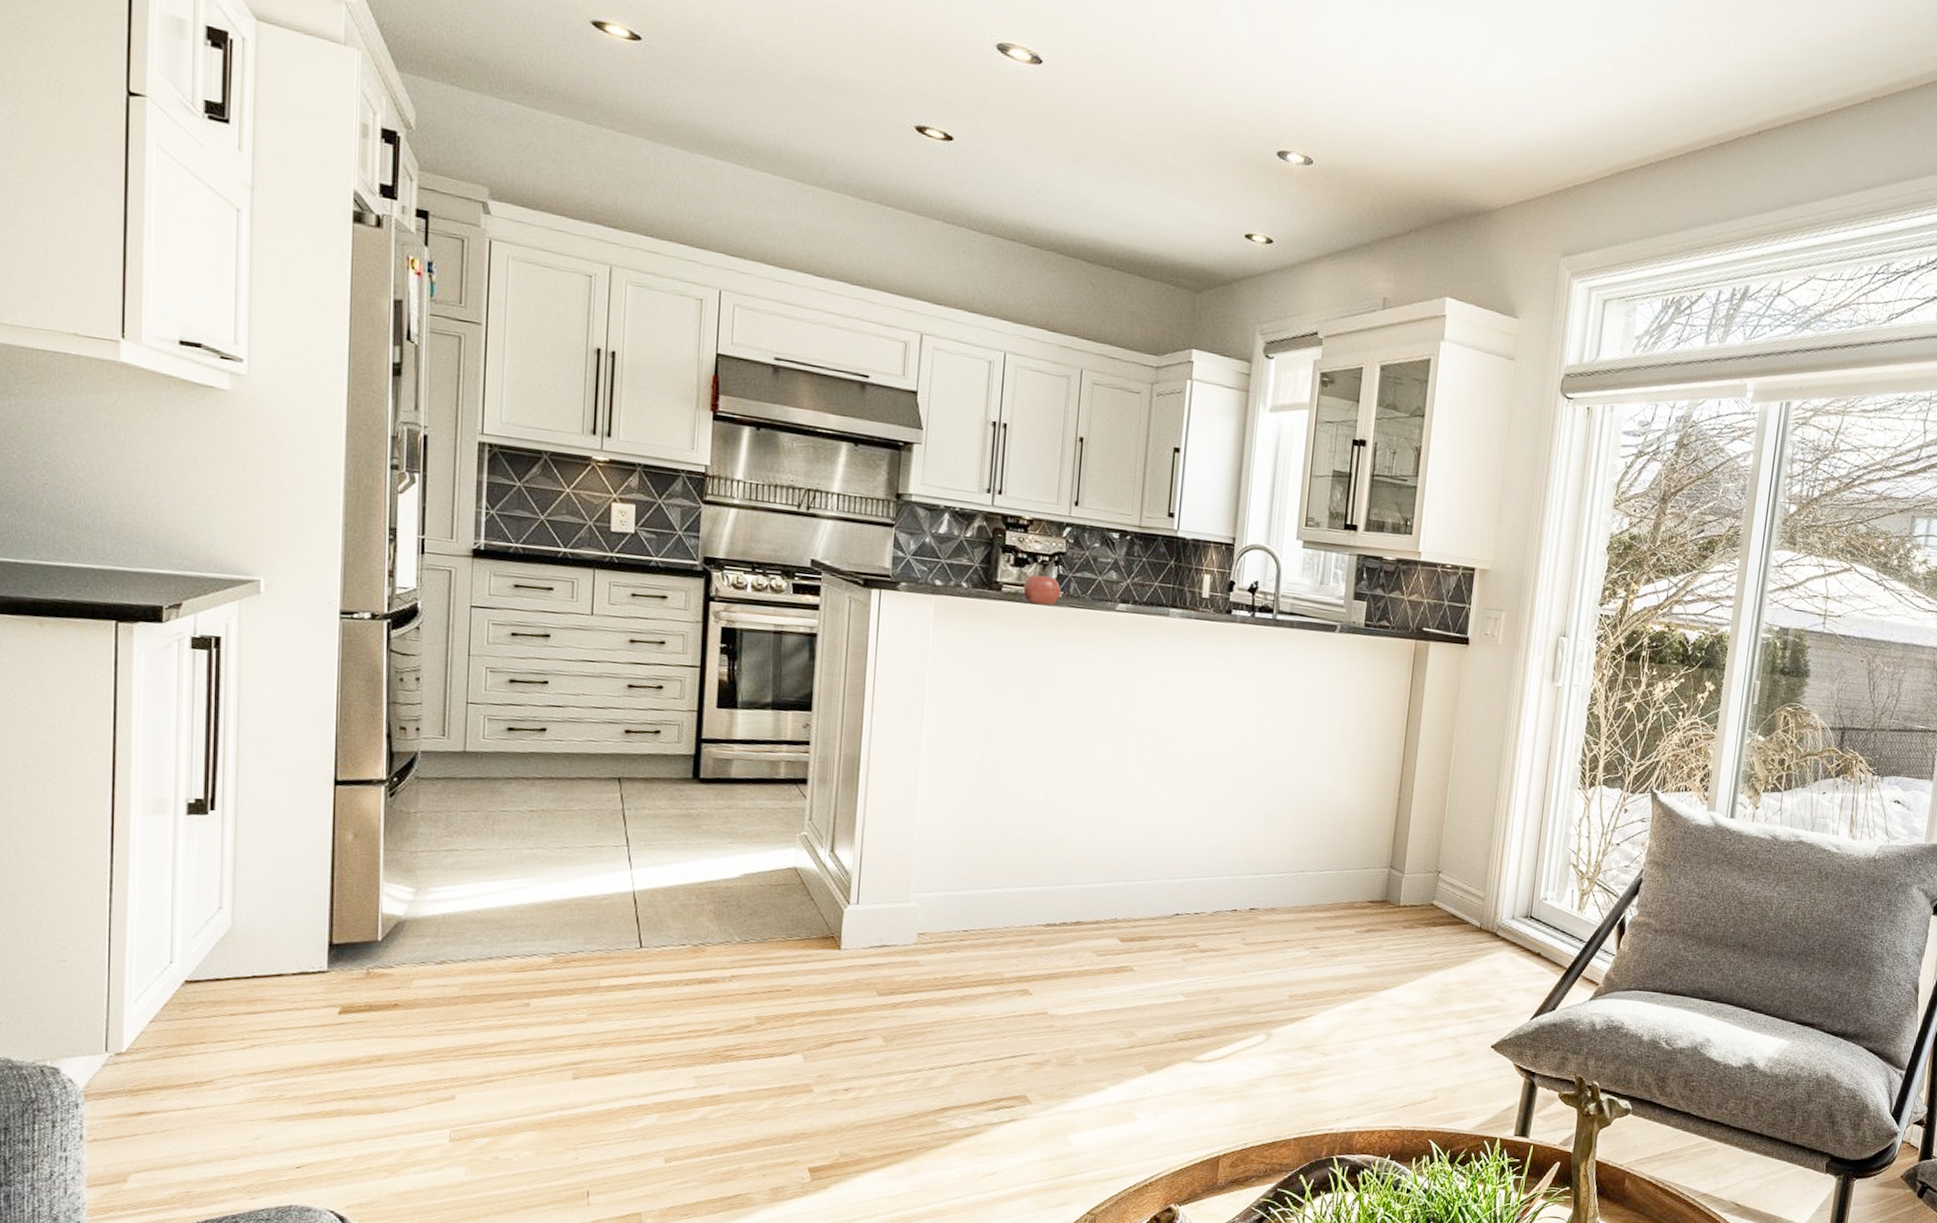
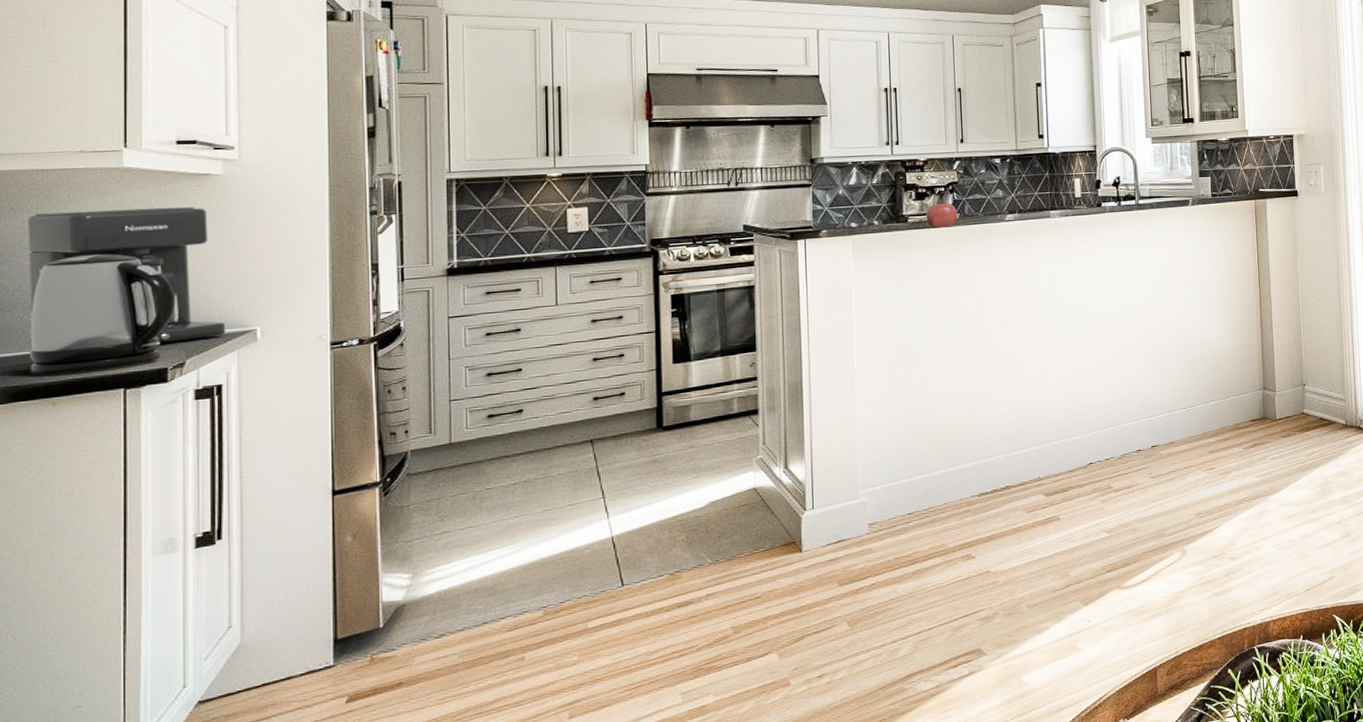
coffee maker: none [15,400,227,580] -> present [28,206,226,349]
kettle: none [16,457,173,597] -> present [30,253,175,375]

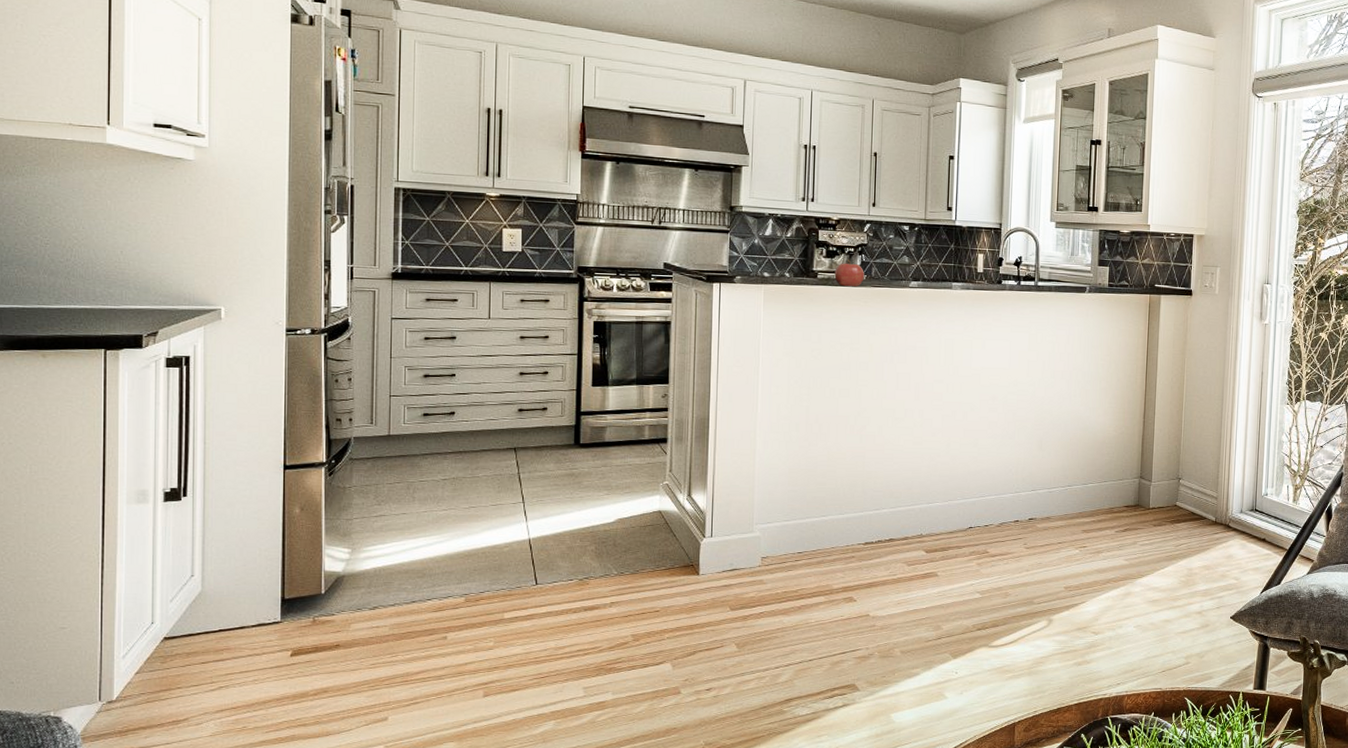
coffee maker: present [28,206,226,349] -> none [22,179,194,312]
kettle: present [30,253,175,375] -> none [24,222,150,330]

